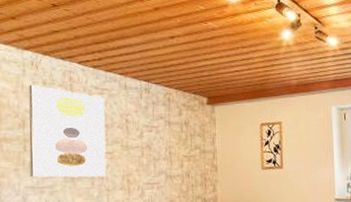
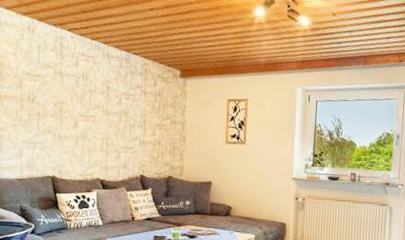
wall art: present [29,84,107,178] -> none [25,48,90,138]

